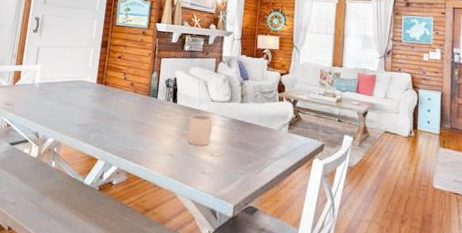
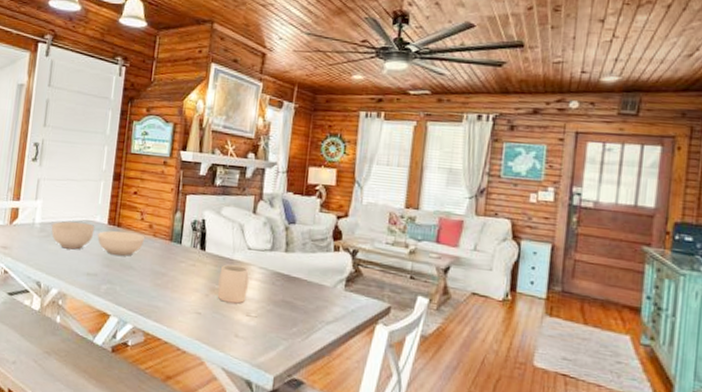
bowl: none [48,81,86,105] -> present [51,221,95,250]
bowl: none [88,88,128,109] -> present [97,230,146,256]

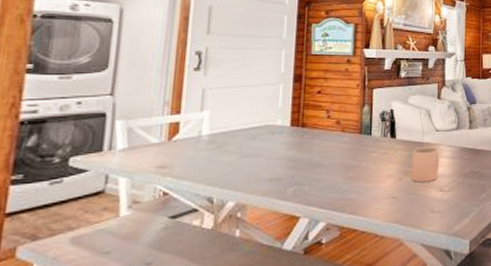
bowl: present [51,221,95,250] -> none [222,128,276,158]
bowl: present [97,230,146,256] -> none [280,130,333,156]

